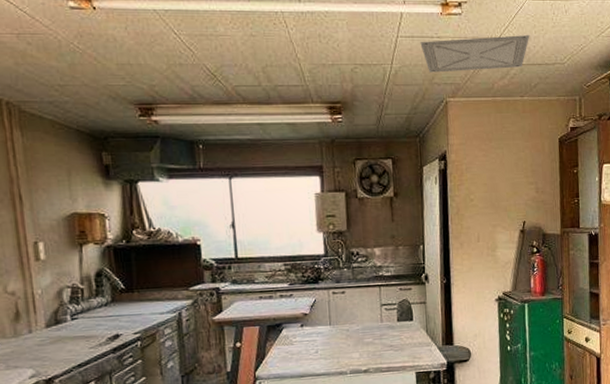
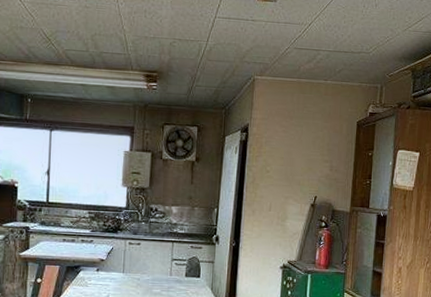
ceiling vent: present [420,35,530,73] -> none [235,23,339,54]

